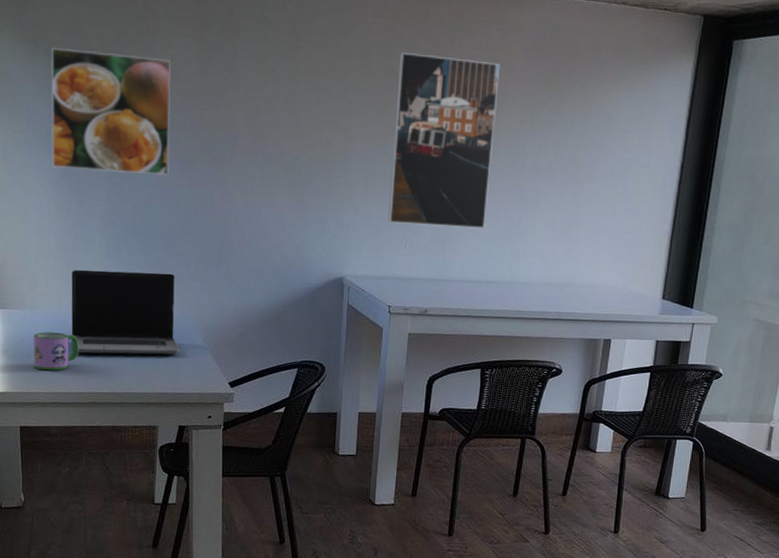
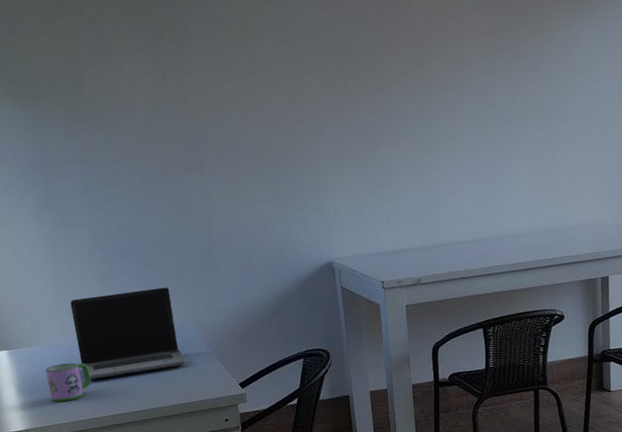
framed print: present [51,47,171,176] -> none [11,76,146,204]
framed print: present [388,53,500,229] -> none [351,18,464,199]

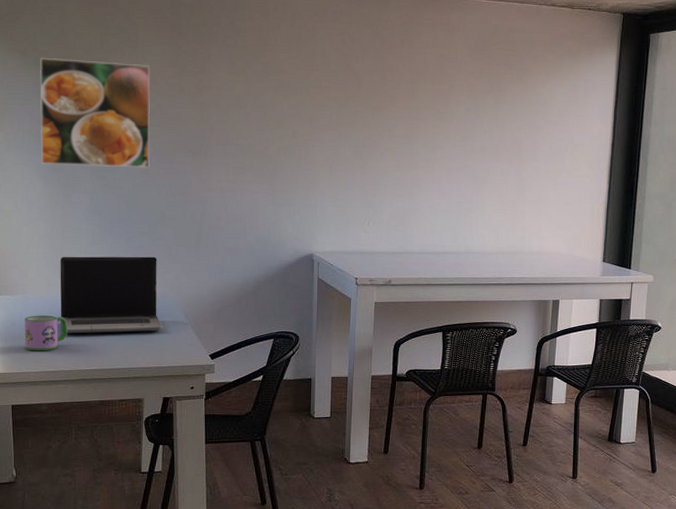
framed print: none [11,76,146,204] -> present [39,57,151,168]

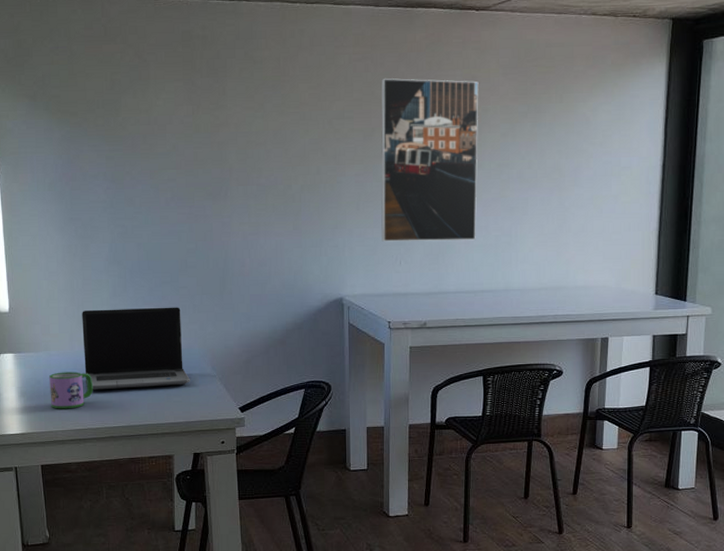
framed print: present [39,57,151,168] -> none [50,101,168,215]
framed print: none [352,53,447,206] -> present [381,78,479,242]

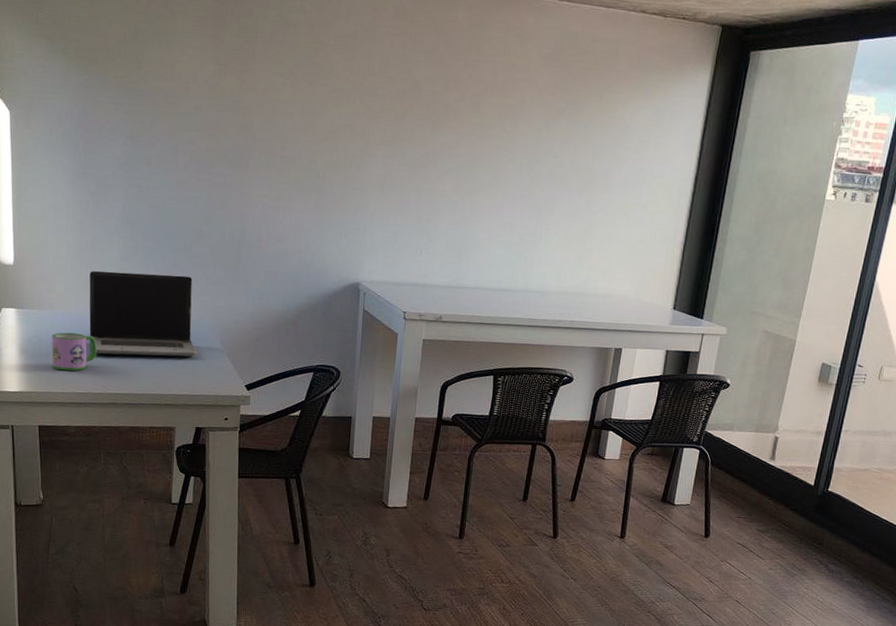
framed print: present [381,78,479,242] -> none [404,57,518,237]

